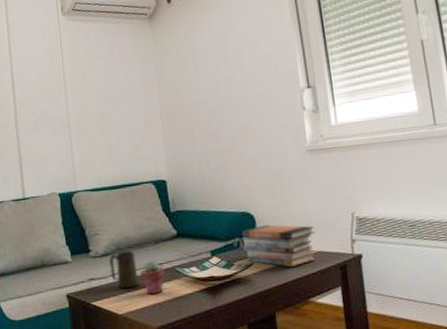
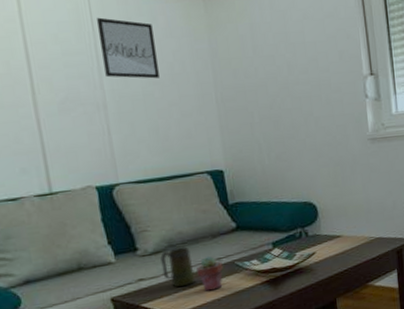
wall art: none [66,51,113,100] -> present [97,17,159,79]
book stack: present [241,224,316,268] -> none [303,213,375,255]

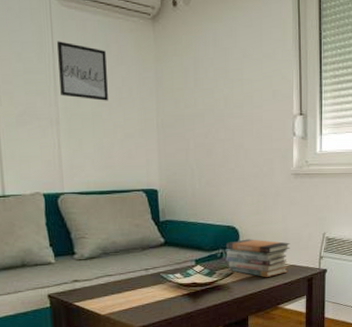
mug: present [160,246,196,288] -> none [95,255,124,291]
potted succulent: present [196,256,223,291] -> none [126,266,149,297]
book stack: none [303,213,375,255] -> present [225,239,291,278]

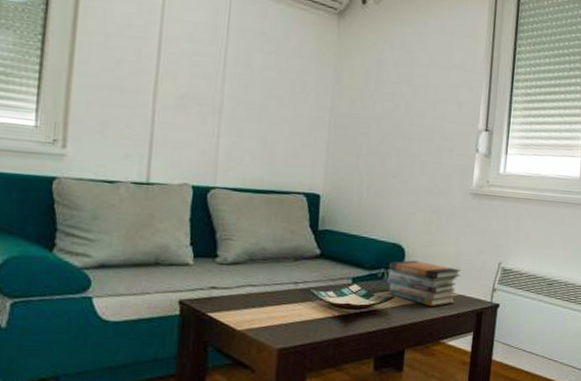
wall art: present [57,41,108,101] -> none [228,25,284,93]

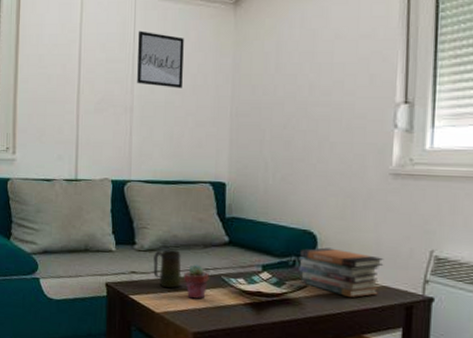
wall art: none [228,25,284,93] -> present [137,31,184,88]
mug: none [236,263,269,304] -> present [153,249,182,289]
potted succulent: none [271,278,298,314] -> present [184,265,209,299]

